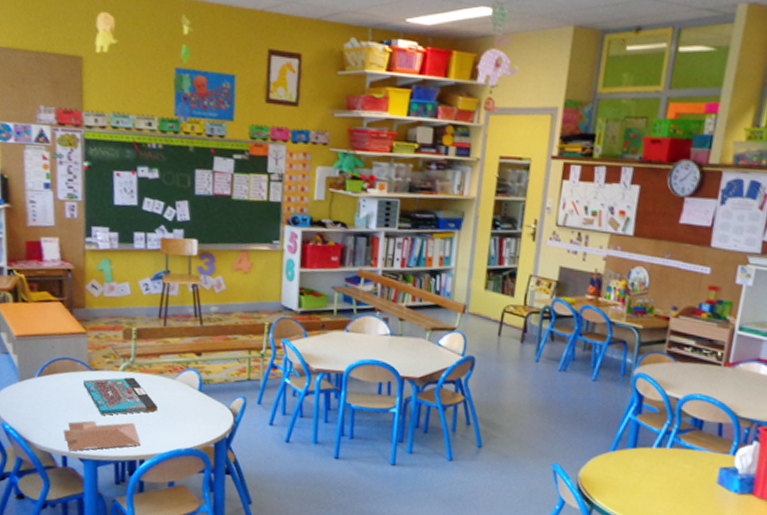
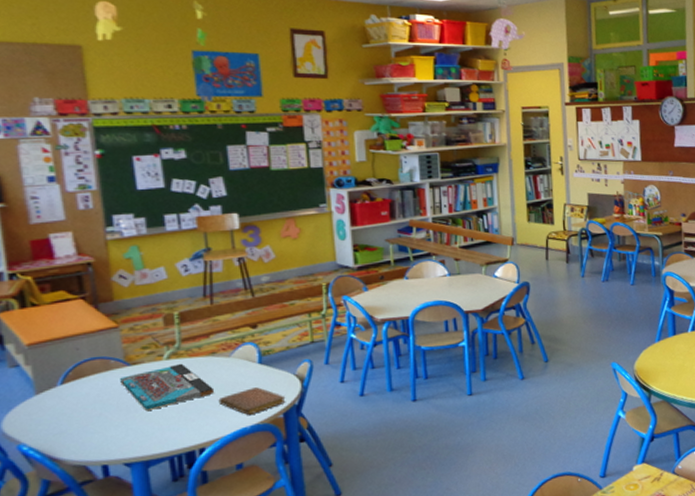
paper sheet: present [63,420,141,451] -> none [100,411,198,458]
notebook: none [160,413,218,439] -> present [218,387,286,416]

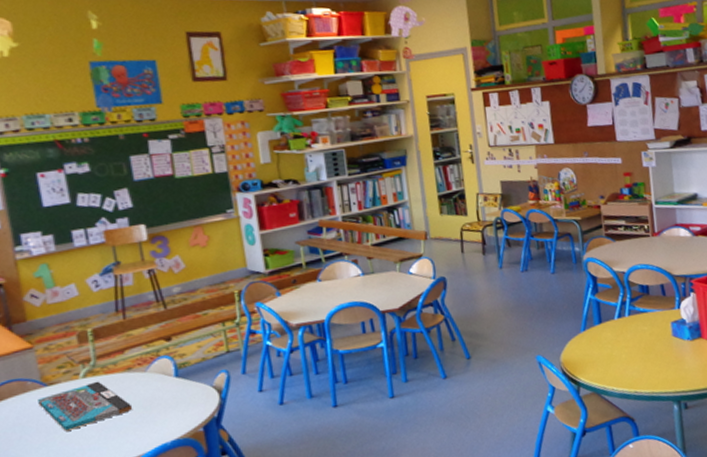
notebook: present [218,387,286,416] -> none [137,401,205,432]

